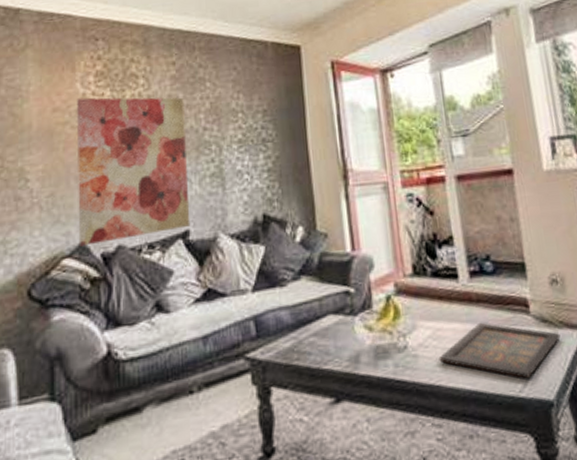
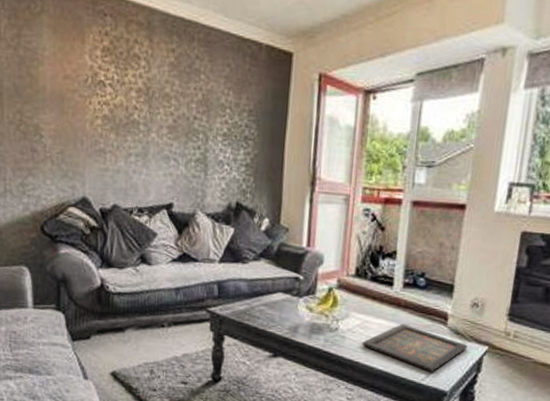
wall art: present [77,97,191,247] -> none [82,69,179,201]

